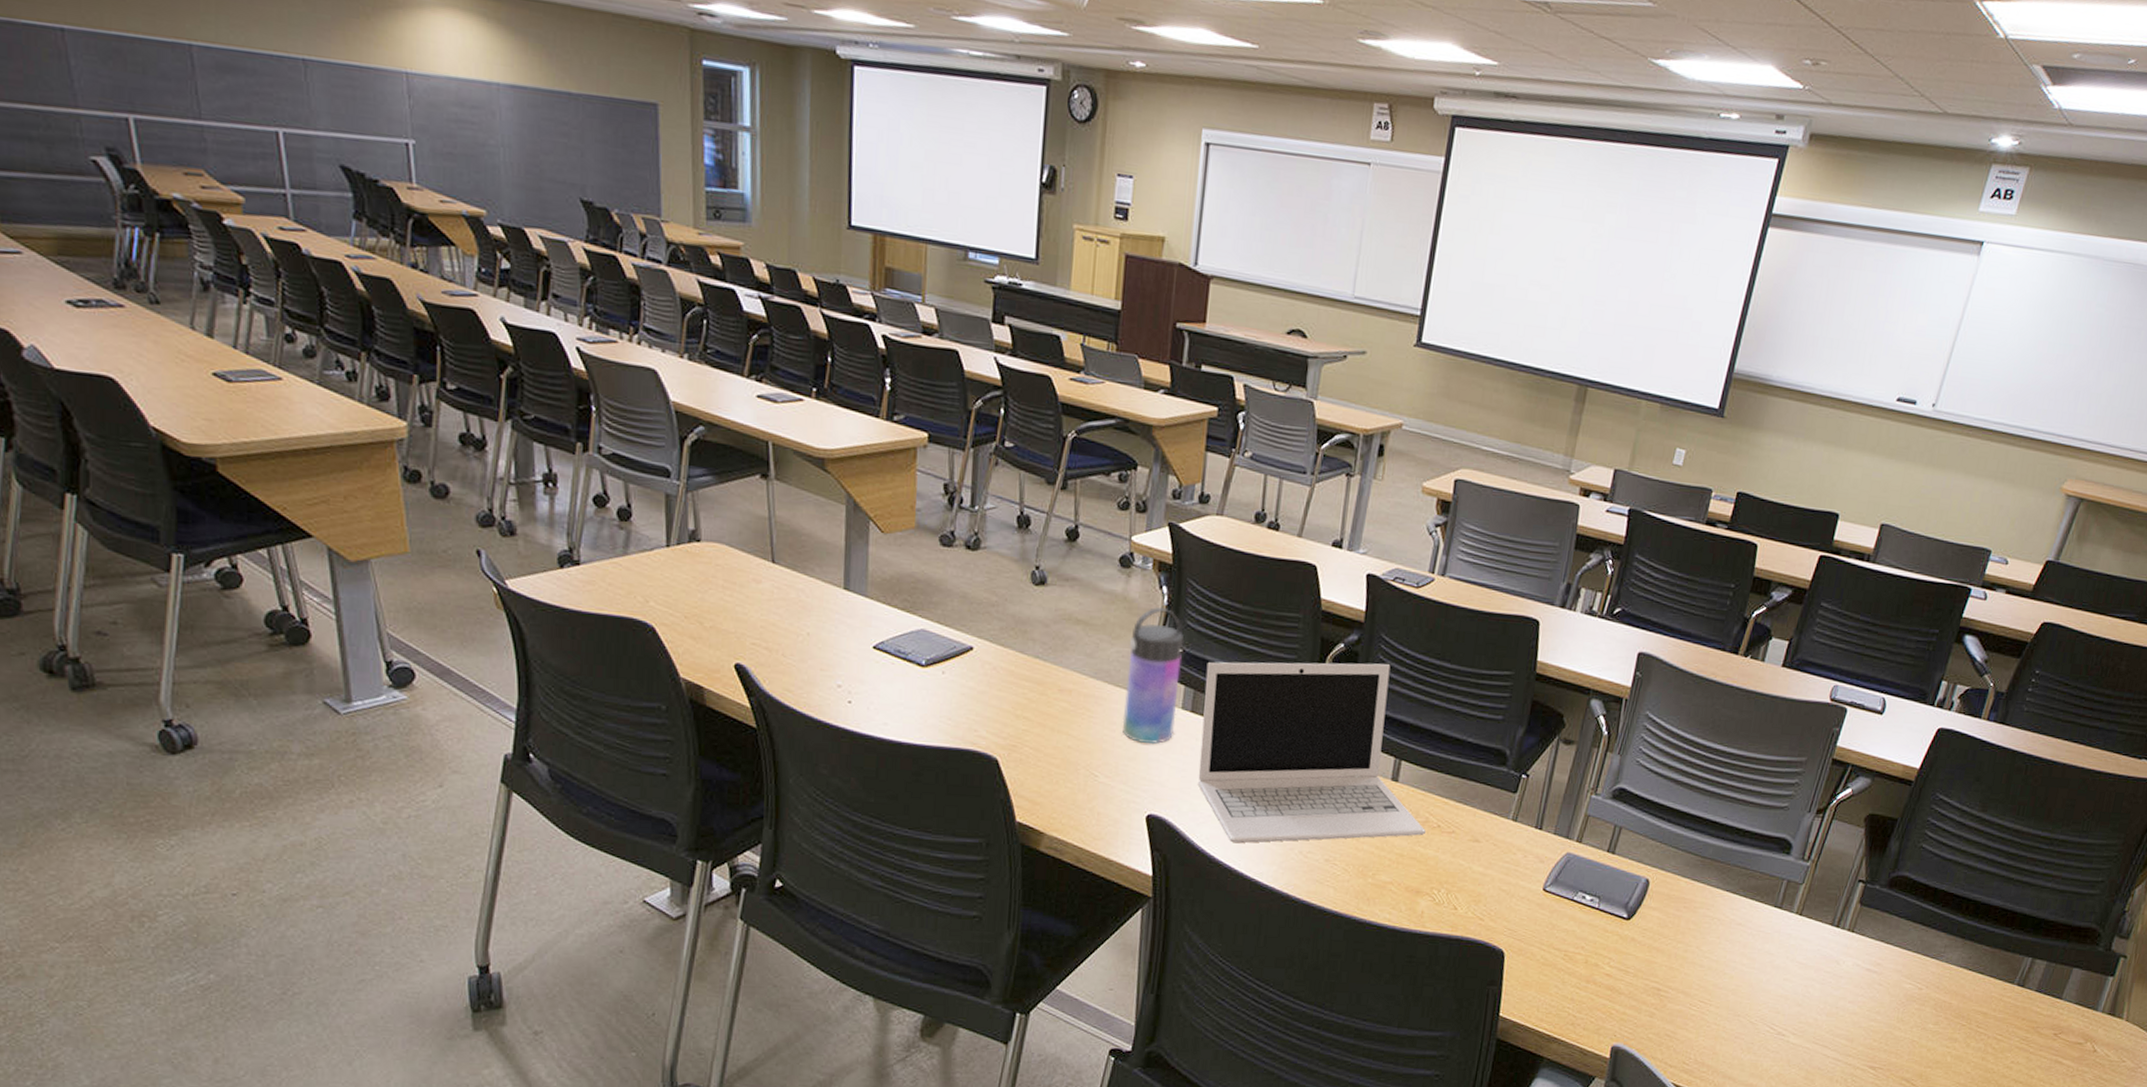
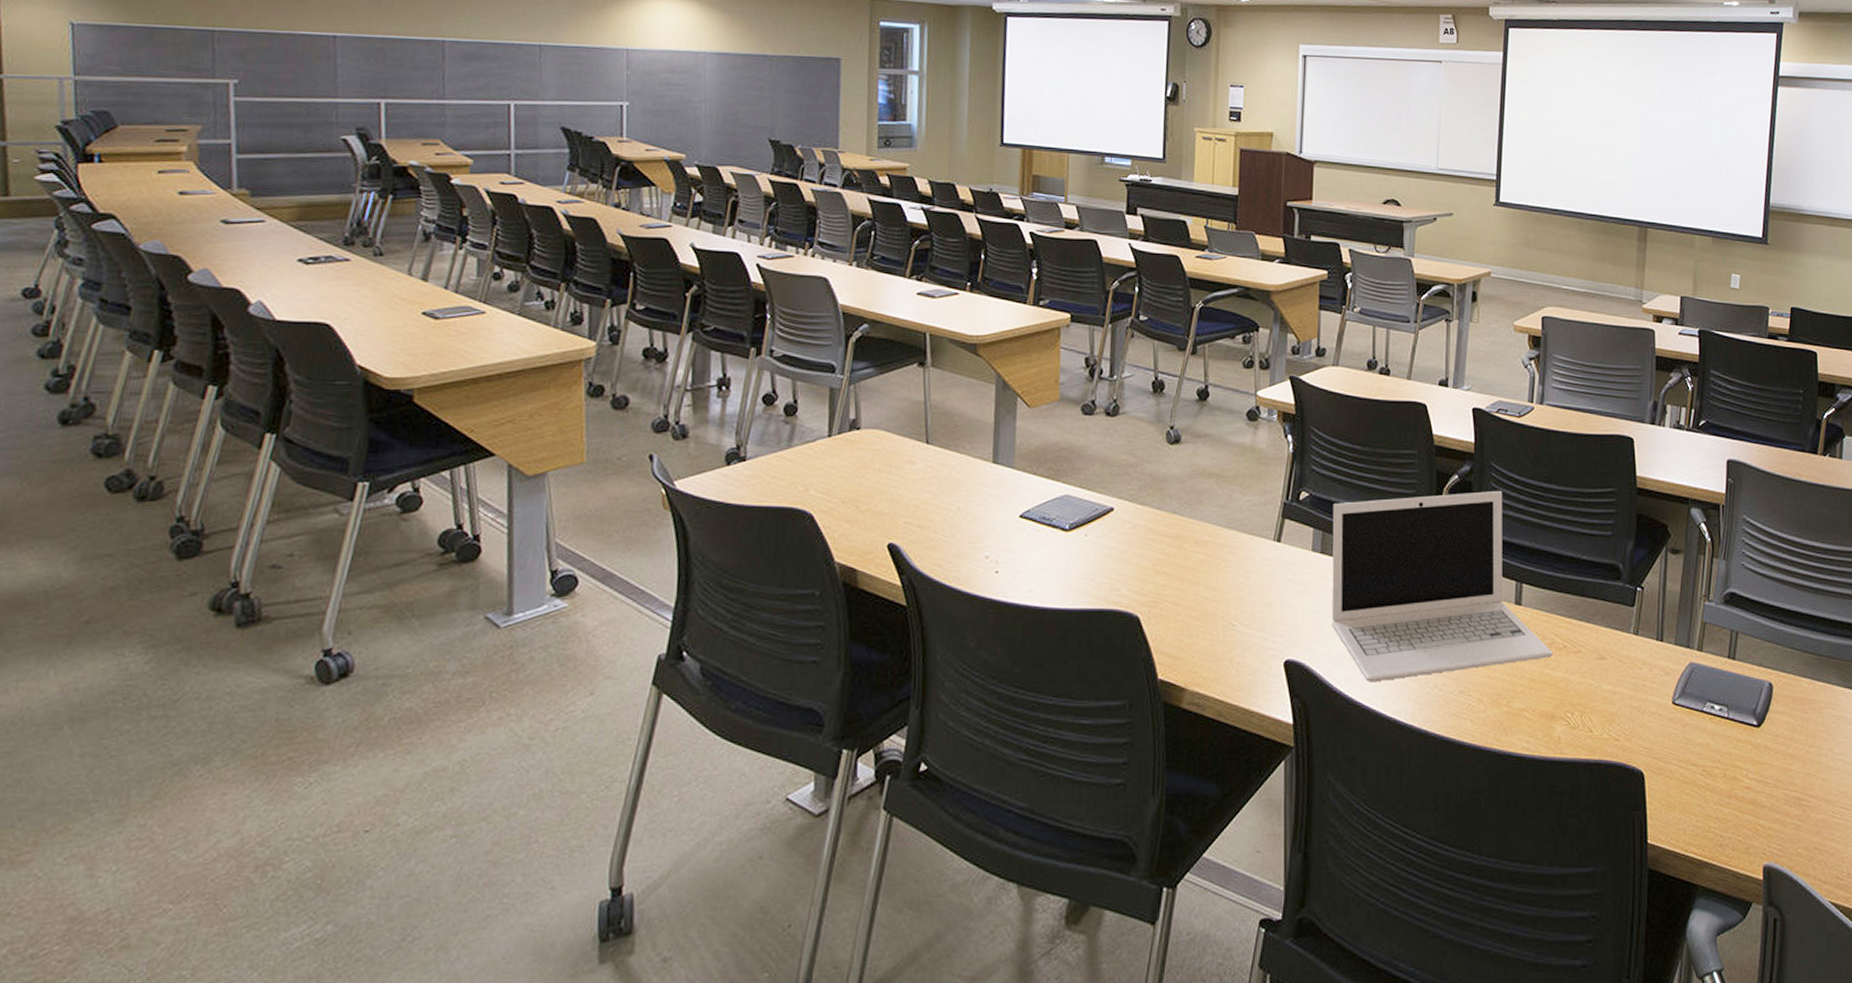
water bottle: present [1121,607,1186,745] -> none [1256,456,1312,589]

